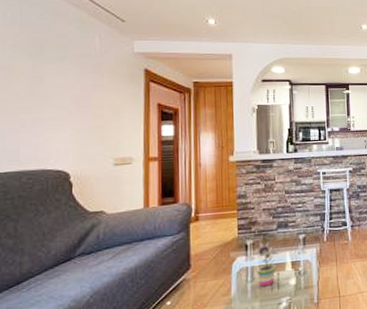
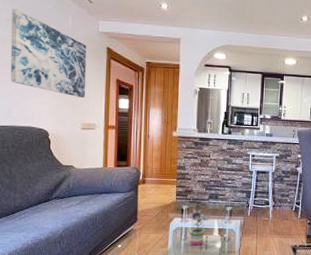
wall art: none [18,32,119,129] -> present [11,8,86,99]

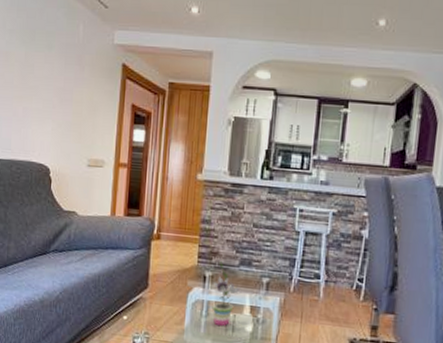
wall art: present [11,8,86,99] -> none [12,17,98,128]

